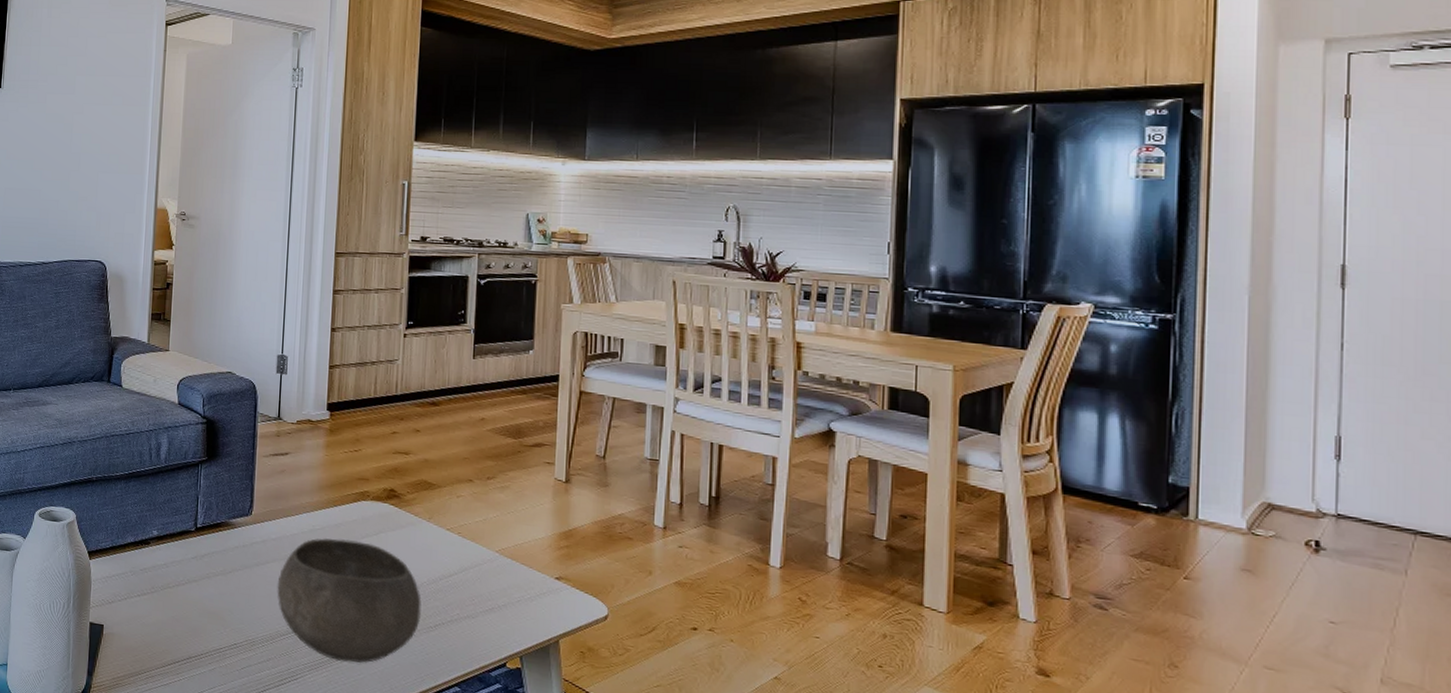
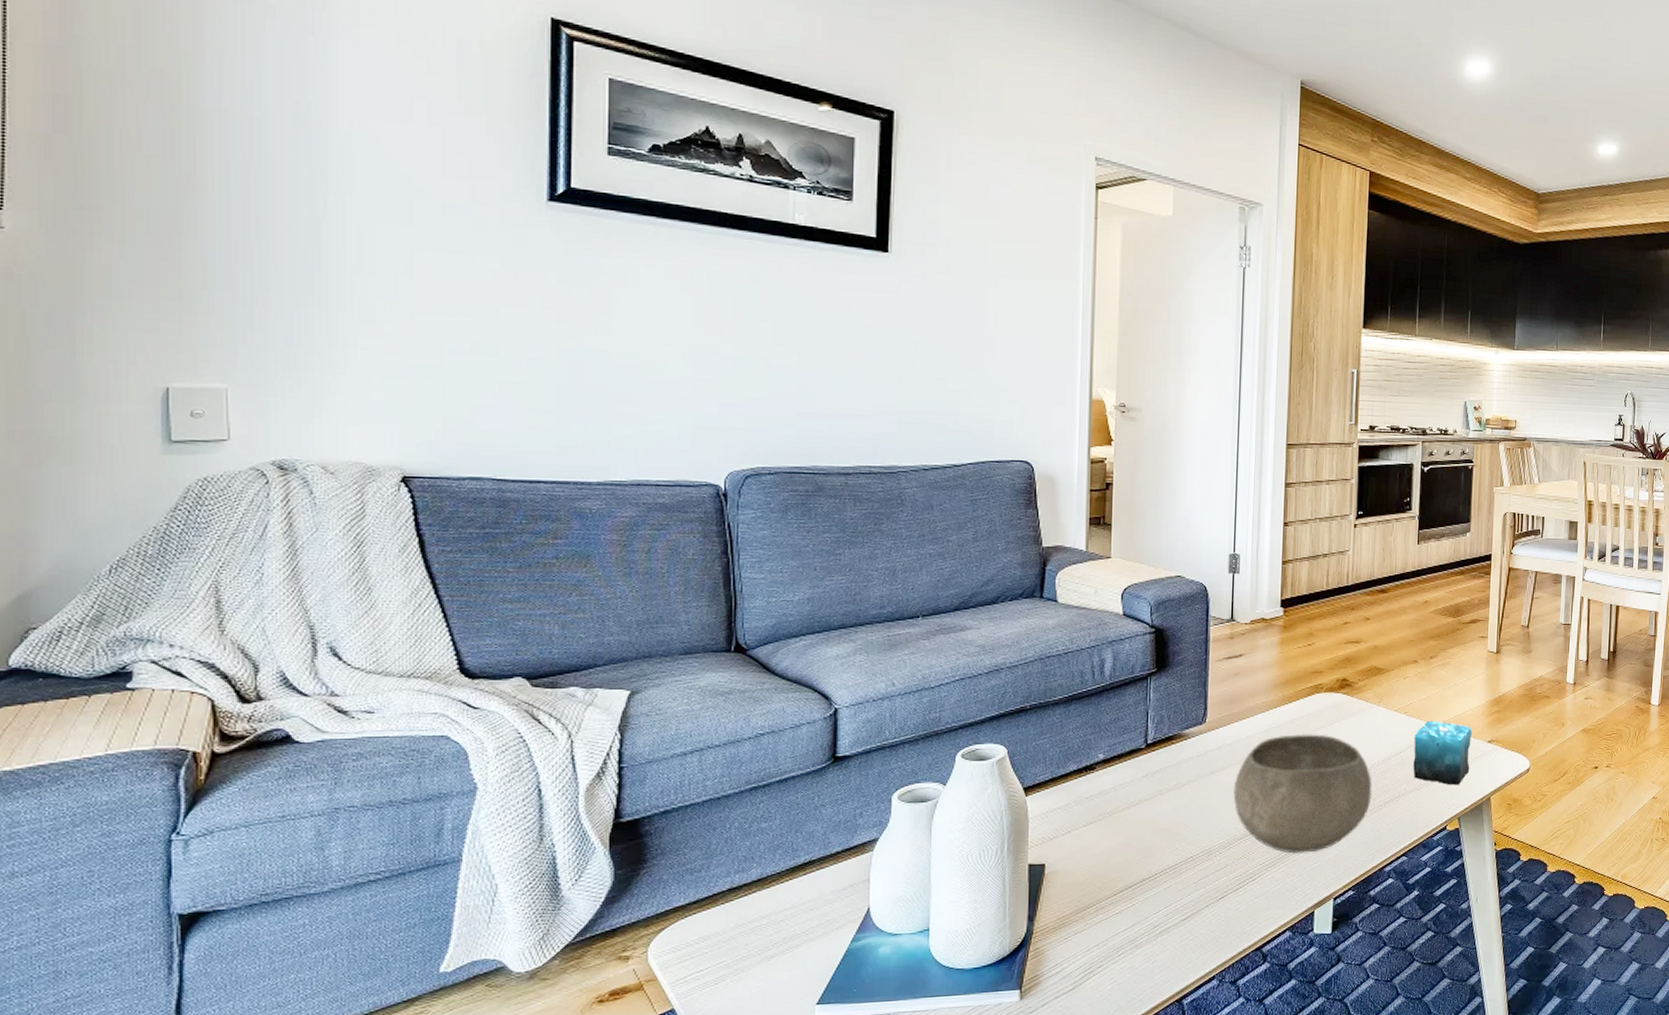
candle: none [467,545,537,621] -> present [1413,720,1473,785]

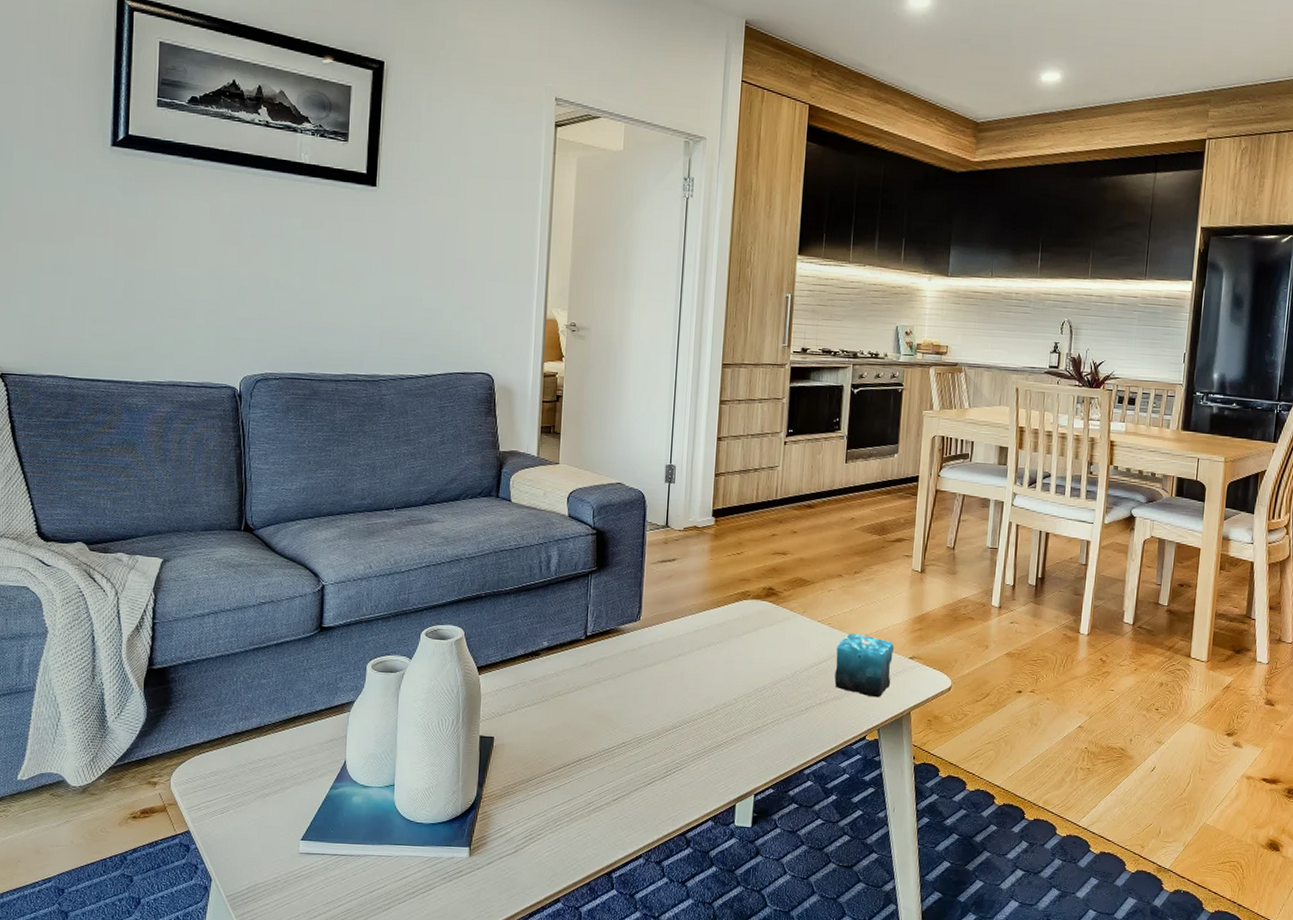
bowl: present [1233,734,1372,854] -> none [663,637,795,750]

